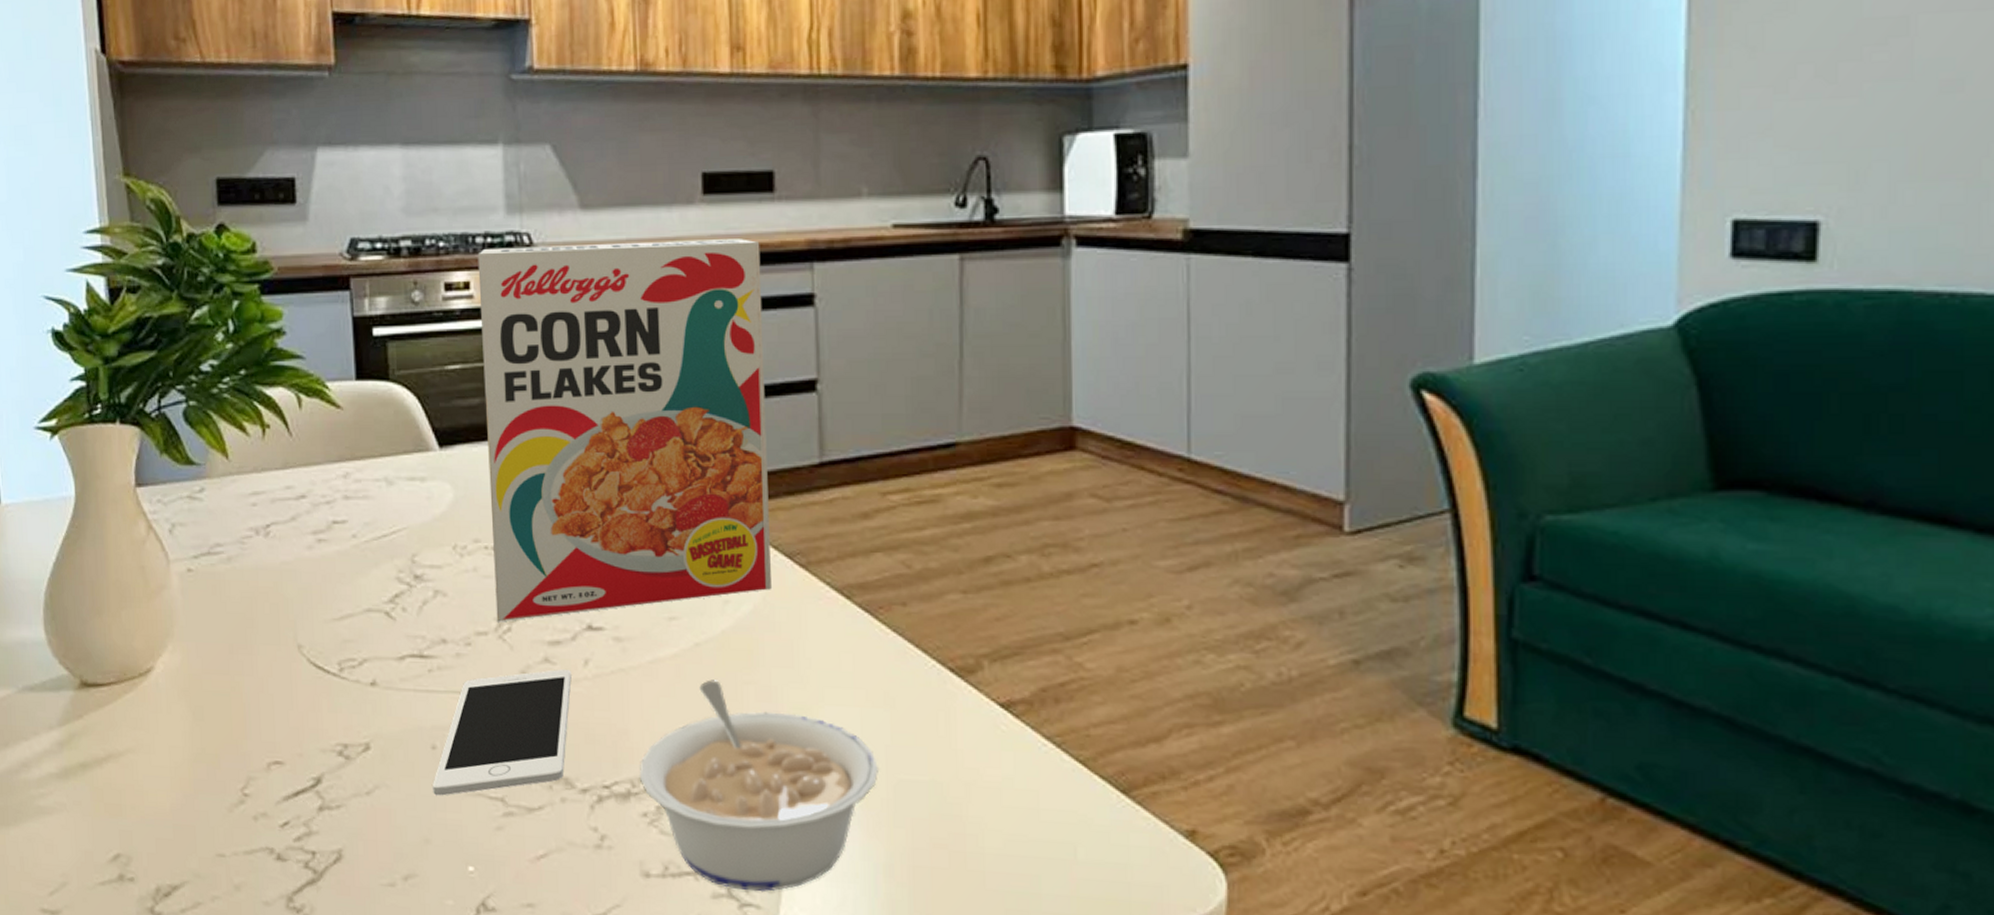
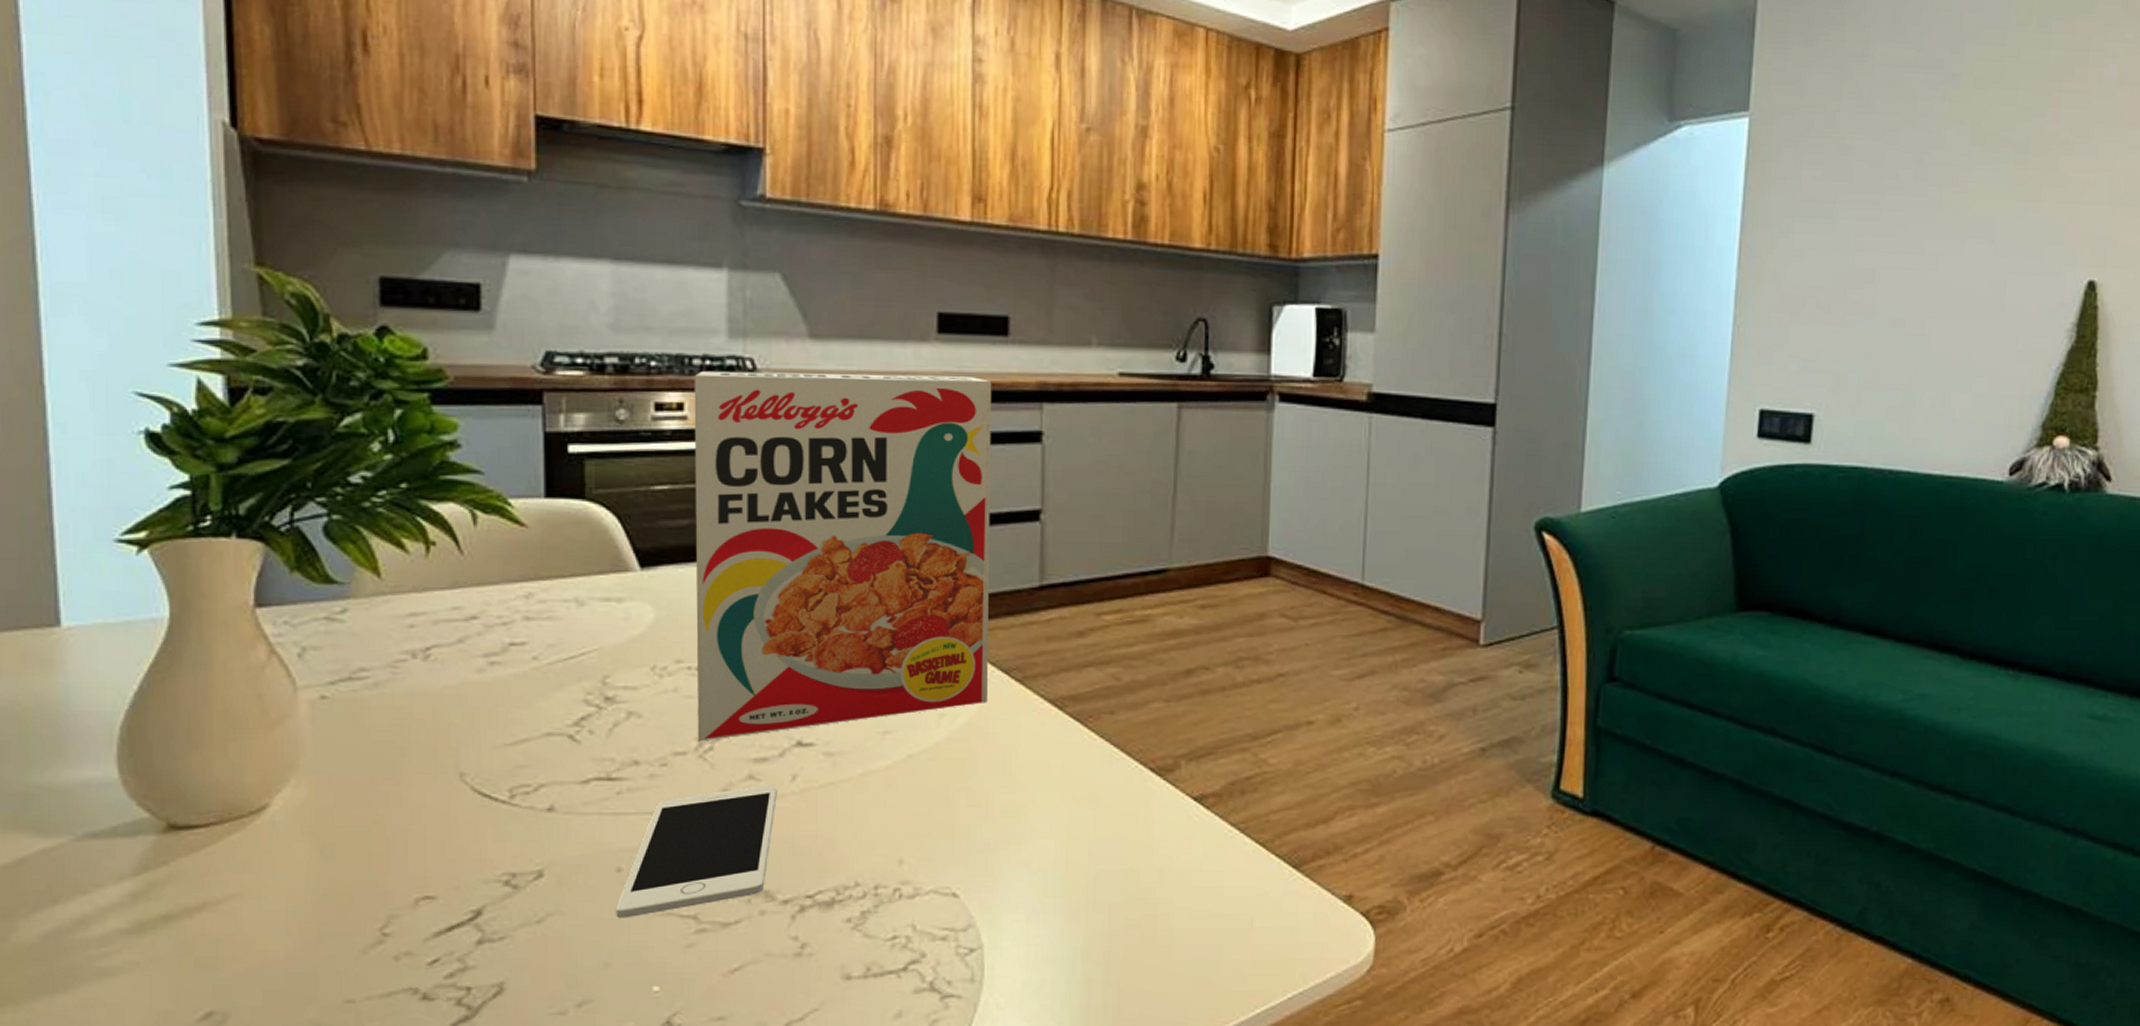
legume: present [639,680,878,892] -> none [844,789,1081,983]

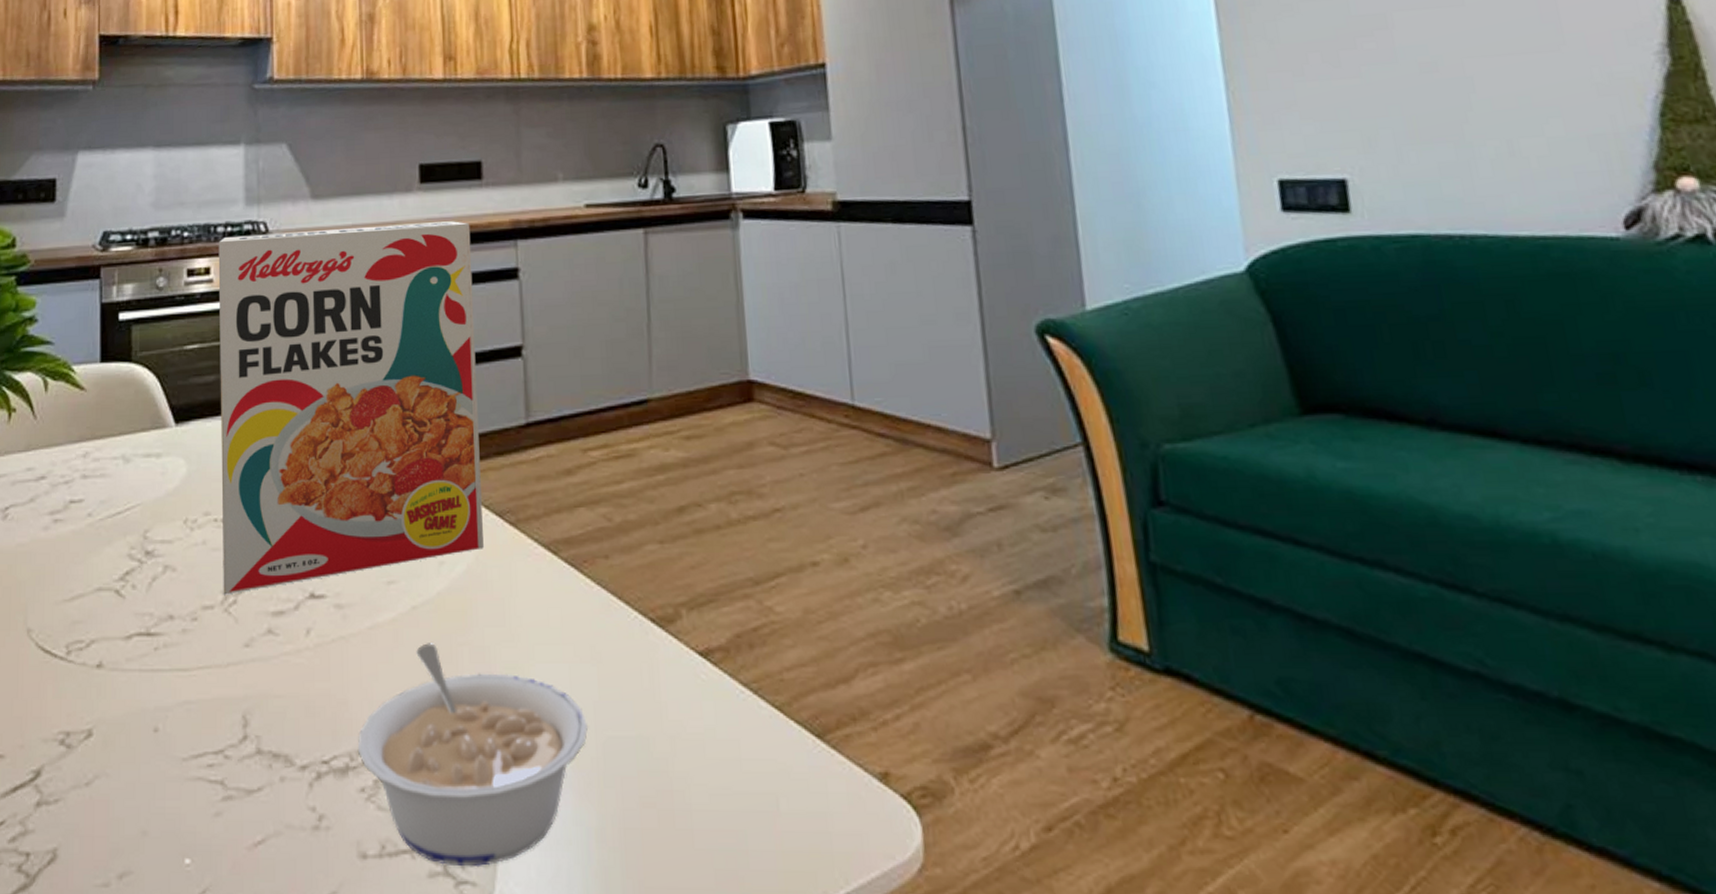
cell phone: present [616,786,777,918] -> none [153,641,294,782]
legume: none [844,789,1081,983] -> present [357,643,588,868]

